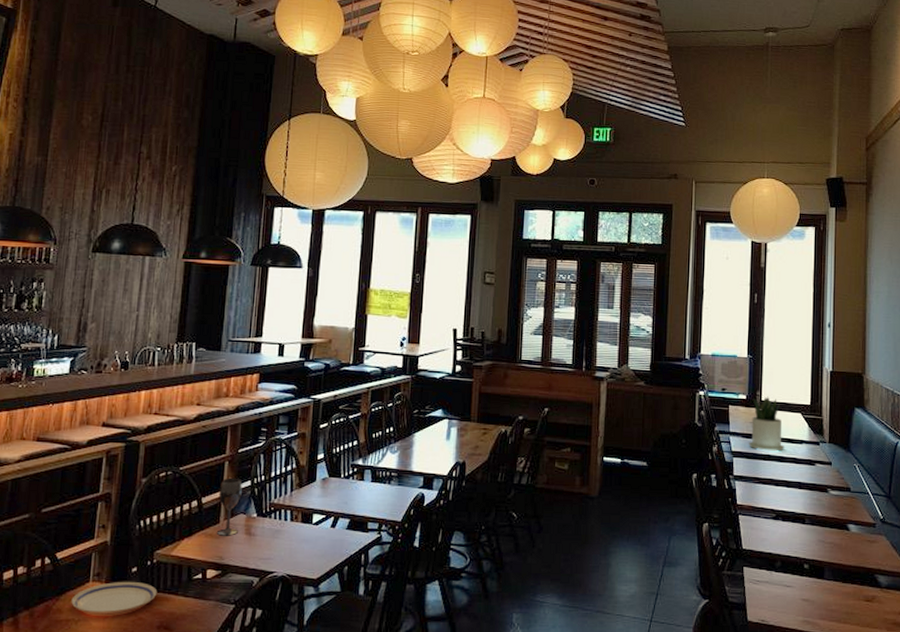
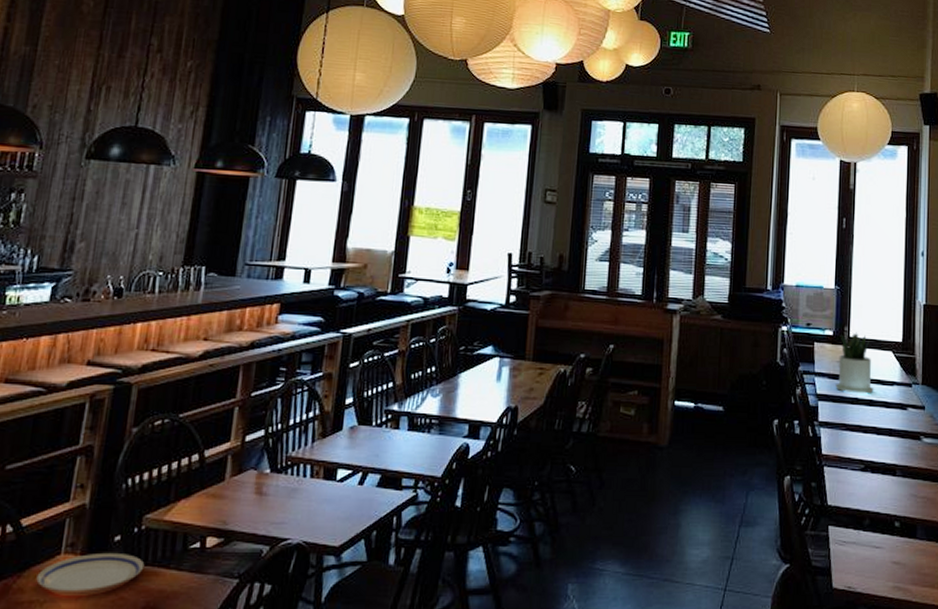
wine glass: present [217,477,242,536] -> none [221,426,254,496]

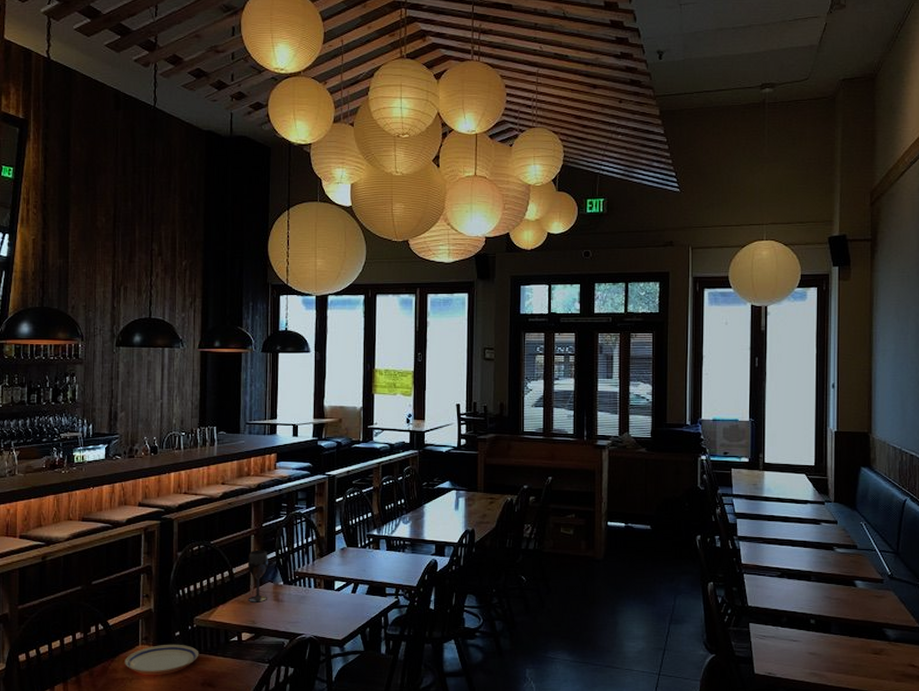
wine glass: none [221,426,254,496] -> present [247,549,268,602]
planter: present [835,332,874,394] -> none [752,458,788,512]

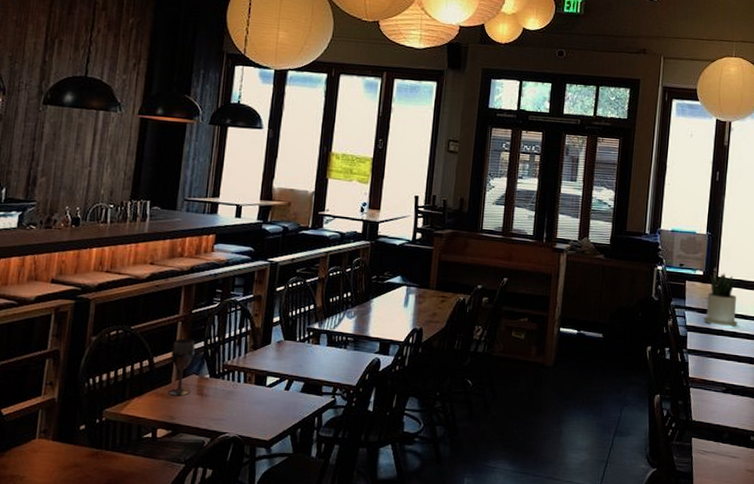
plate: present [124,644,199,676] -> none [16,438,106,474]
planter: none [752,458,788,512] -> present [703,273,738,327]

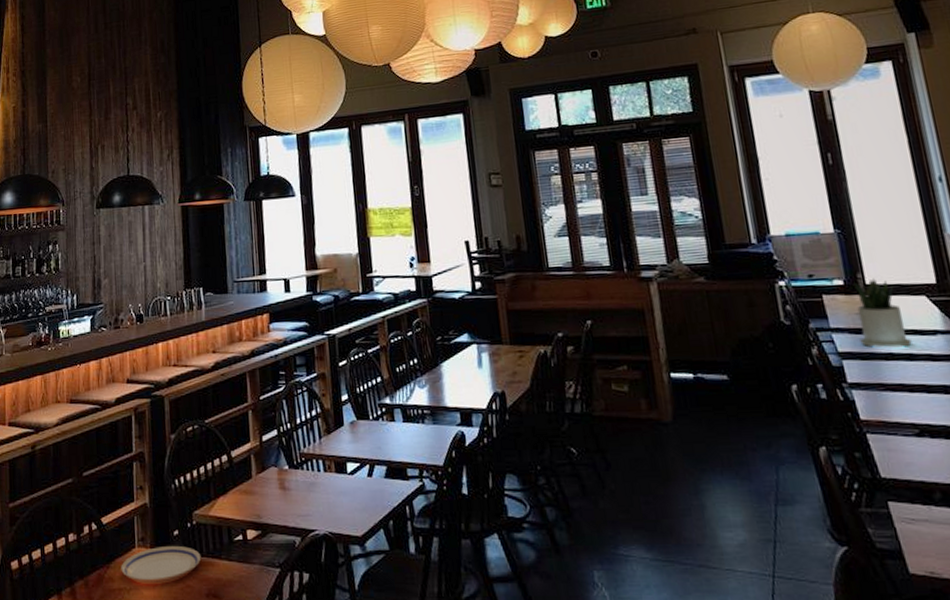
plate: none [16,438,106,474] -> present [121,545,201,585]
wine glass: present [169,338,195,396] -> none [246,427,272,492]

